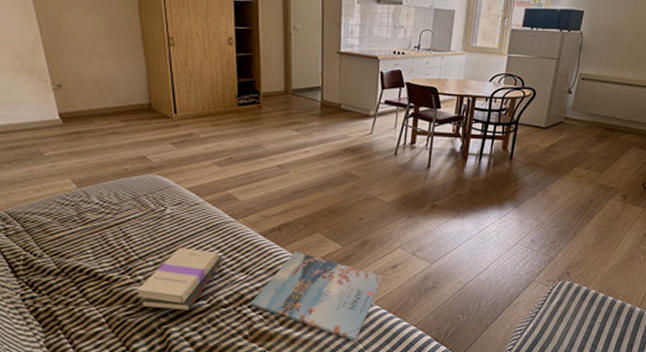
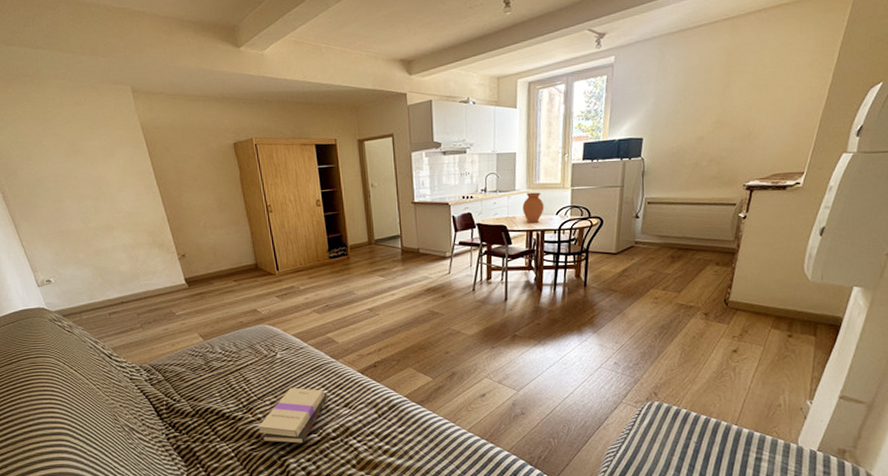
magazine: present [250,251,383,342] -> none [355,386,474,468]
vase: none [455,55,479,88] -> present [522,192,544,223]

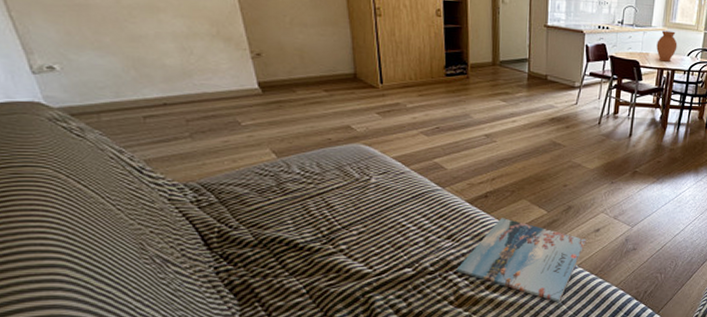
books: present [258,387,328,444] -> none [339,216,429,278]
magazine: none [355,386,474,468] -> present [456,218,587,303]

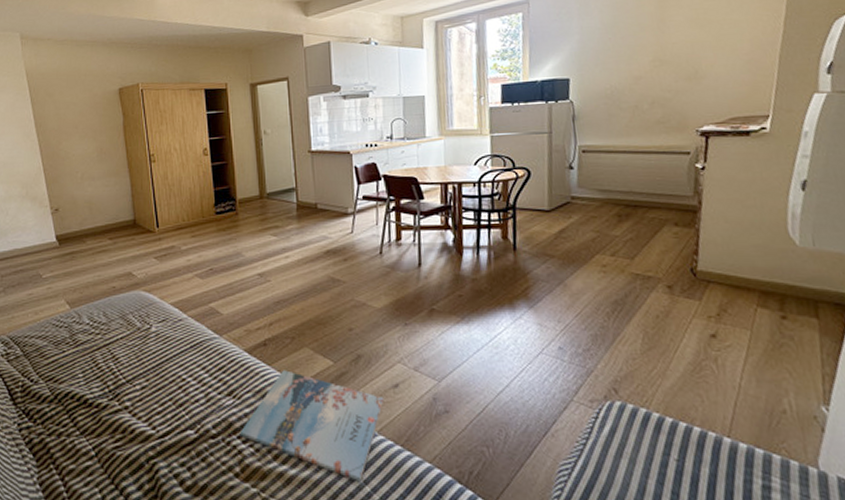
vase: present [656,30,678,62] -> none [434,139,460,175]

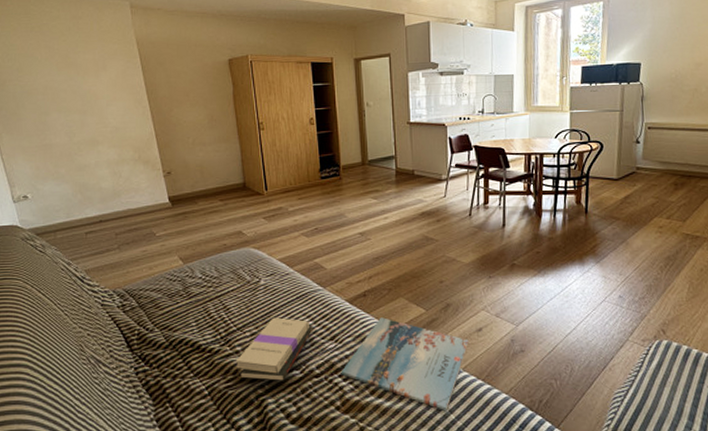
books: none [124,369,209,442] -> present [235,317,313,381]

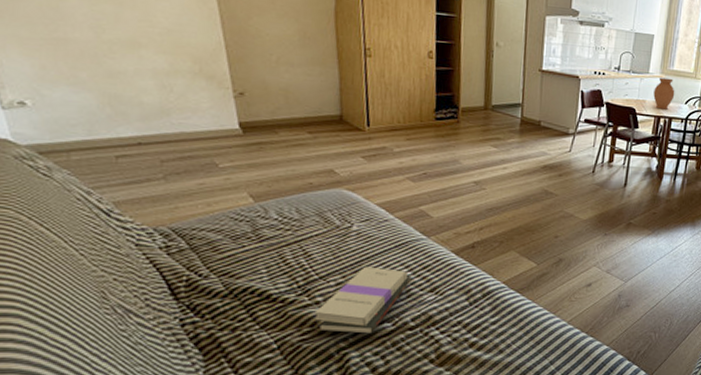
magazine: present [341,317,469,412] -> none [438,270,578,363]
vase: none [520,115,543,146] -> present [653,77,675,110]

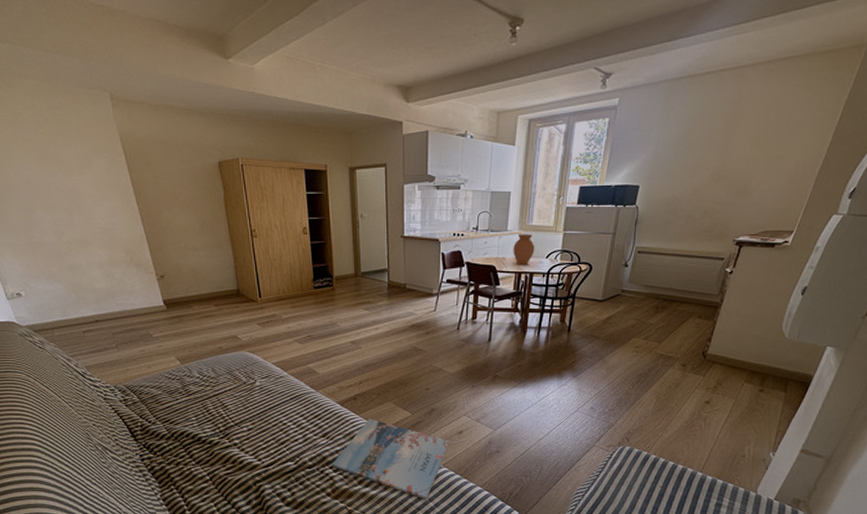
books: present [314,266,412,334] -> none [234,415,306,470]
magazine: none [438,270,578,363] -> present [331,419,450,500]

